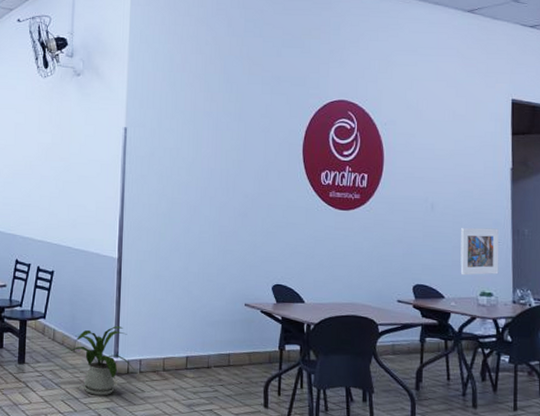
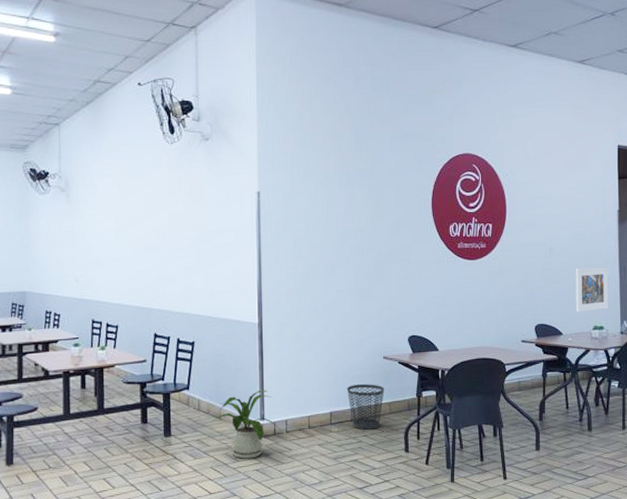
wastebasket: none [205,330,245,379] -> present [347,384,385,430]

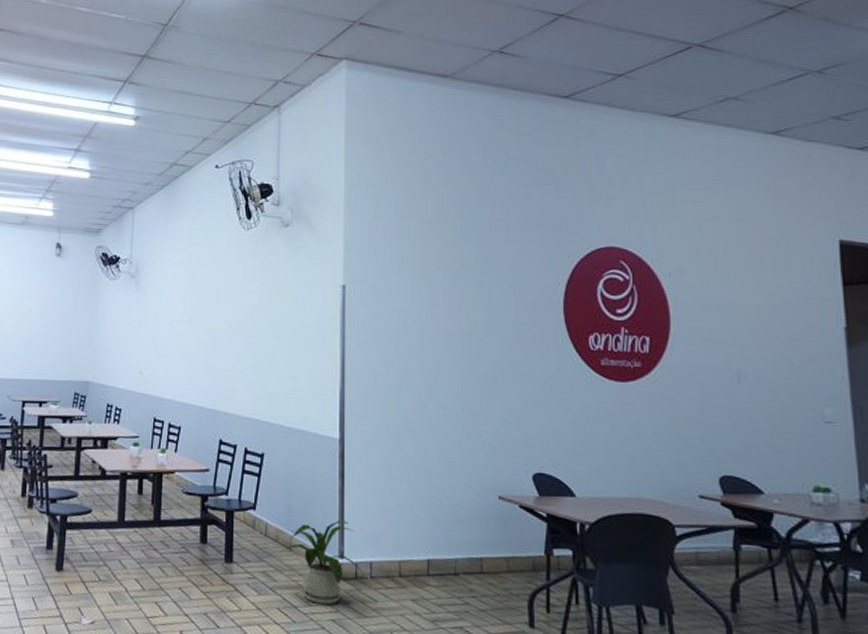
wastebasket: present [347,384,385,430] -> none [450,528,501,590]
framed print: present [576,267,609,312] -> none [781,403,838,465]

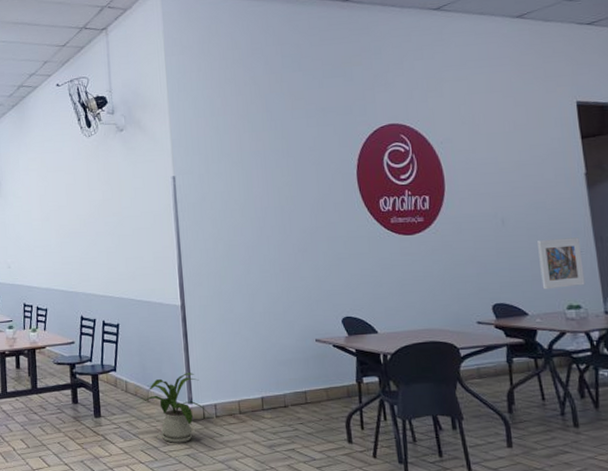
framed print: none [781,403,838,465] -> present [537,237,585,290]

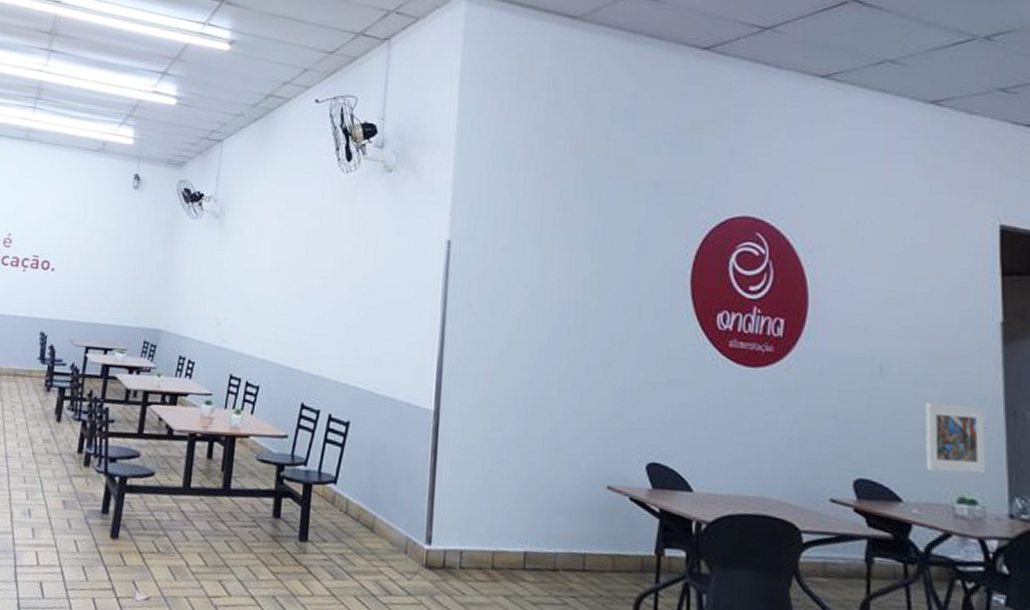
house plant: present [139,373,210,443] -> none [361,501,453,596]

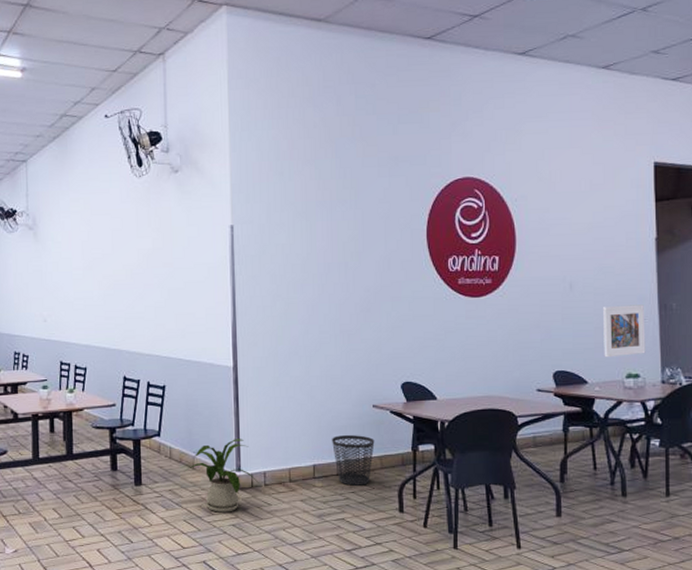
house plant: none [361,501,453,596] -> present [184,439,259,513]
wastebasket: none [551,518,607,590] -> present [332,435,375,486]

